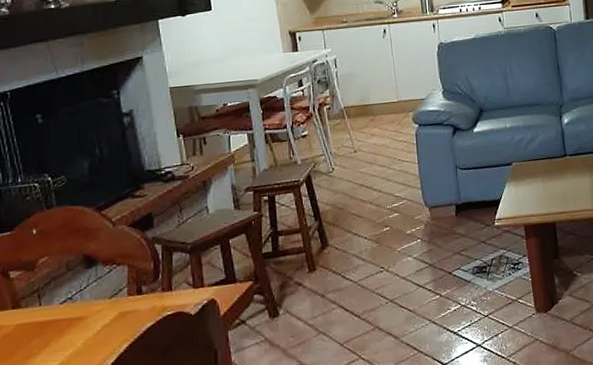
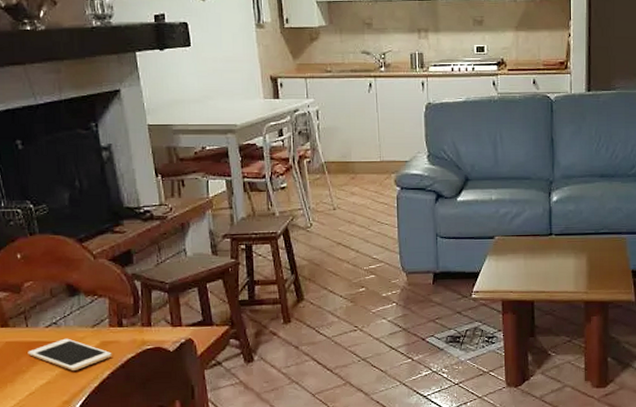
cell phone: none [40,313,130,348] -> present [28,338,112,370]

